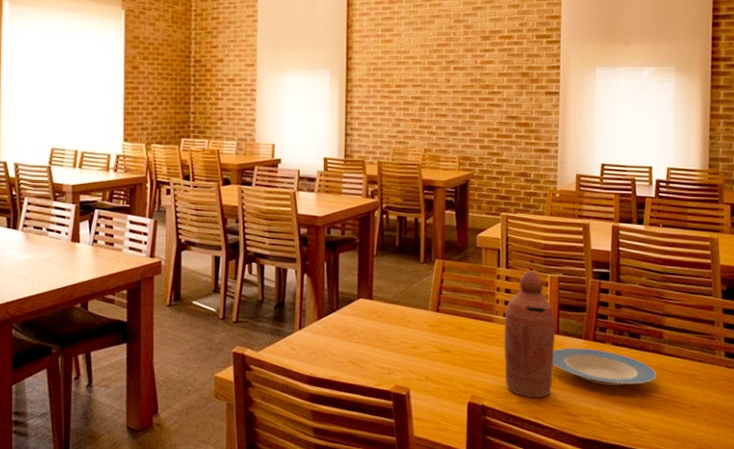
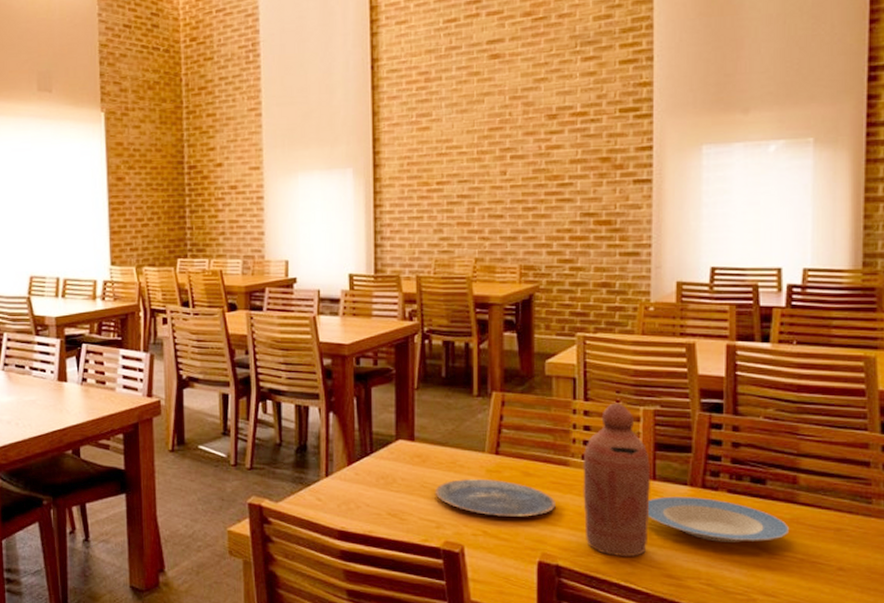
plate: none [387,332,483,366] -> present [434,479,556,518]

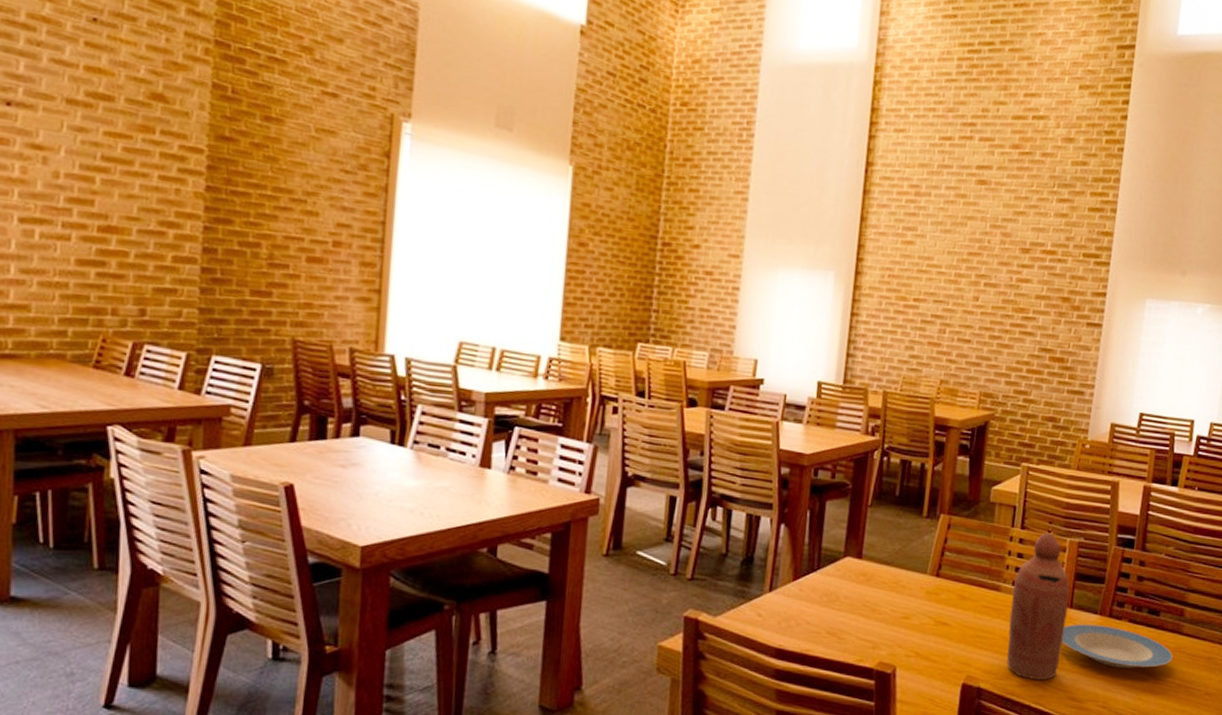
plate: present [434,479,556,518] -> none [875,600,985,640]

